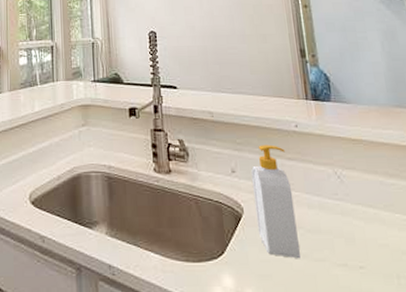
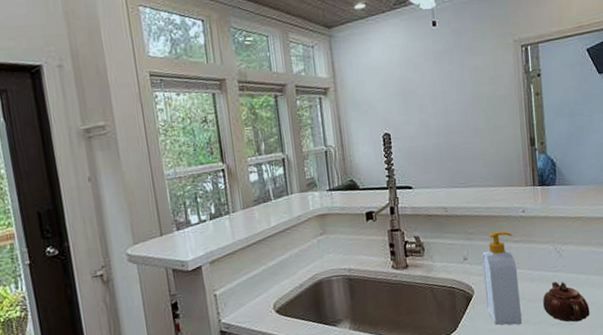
teapot: none [324,212,383,266] -> present [543,282,590,322]

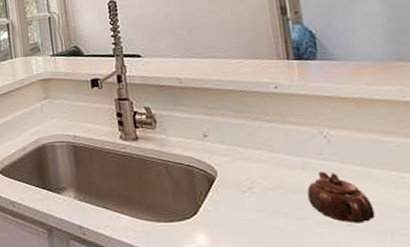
soap bottle: present [482,231,522,325] -> none [225,107,280,218]

